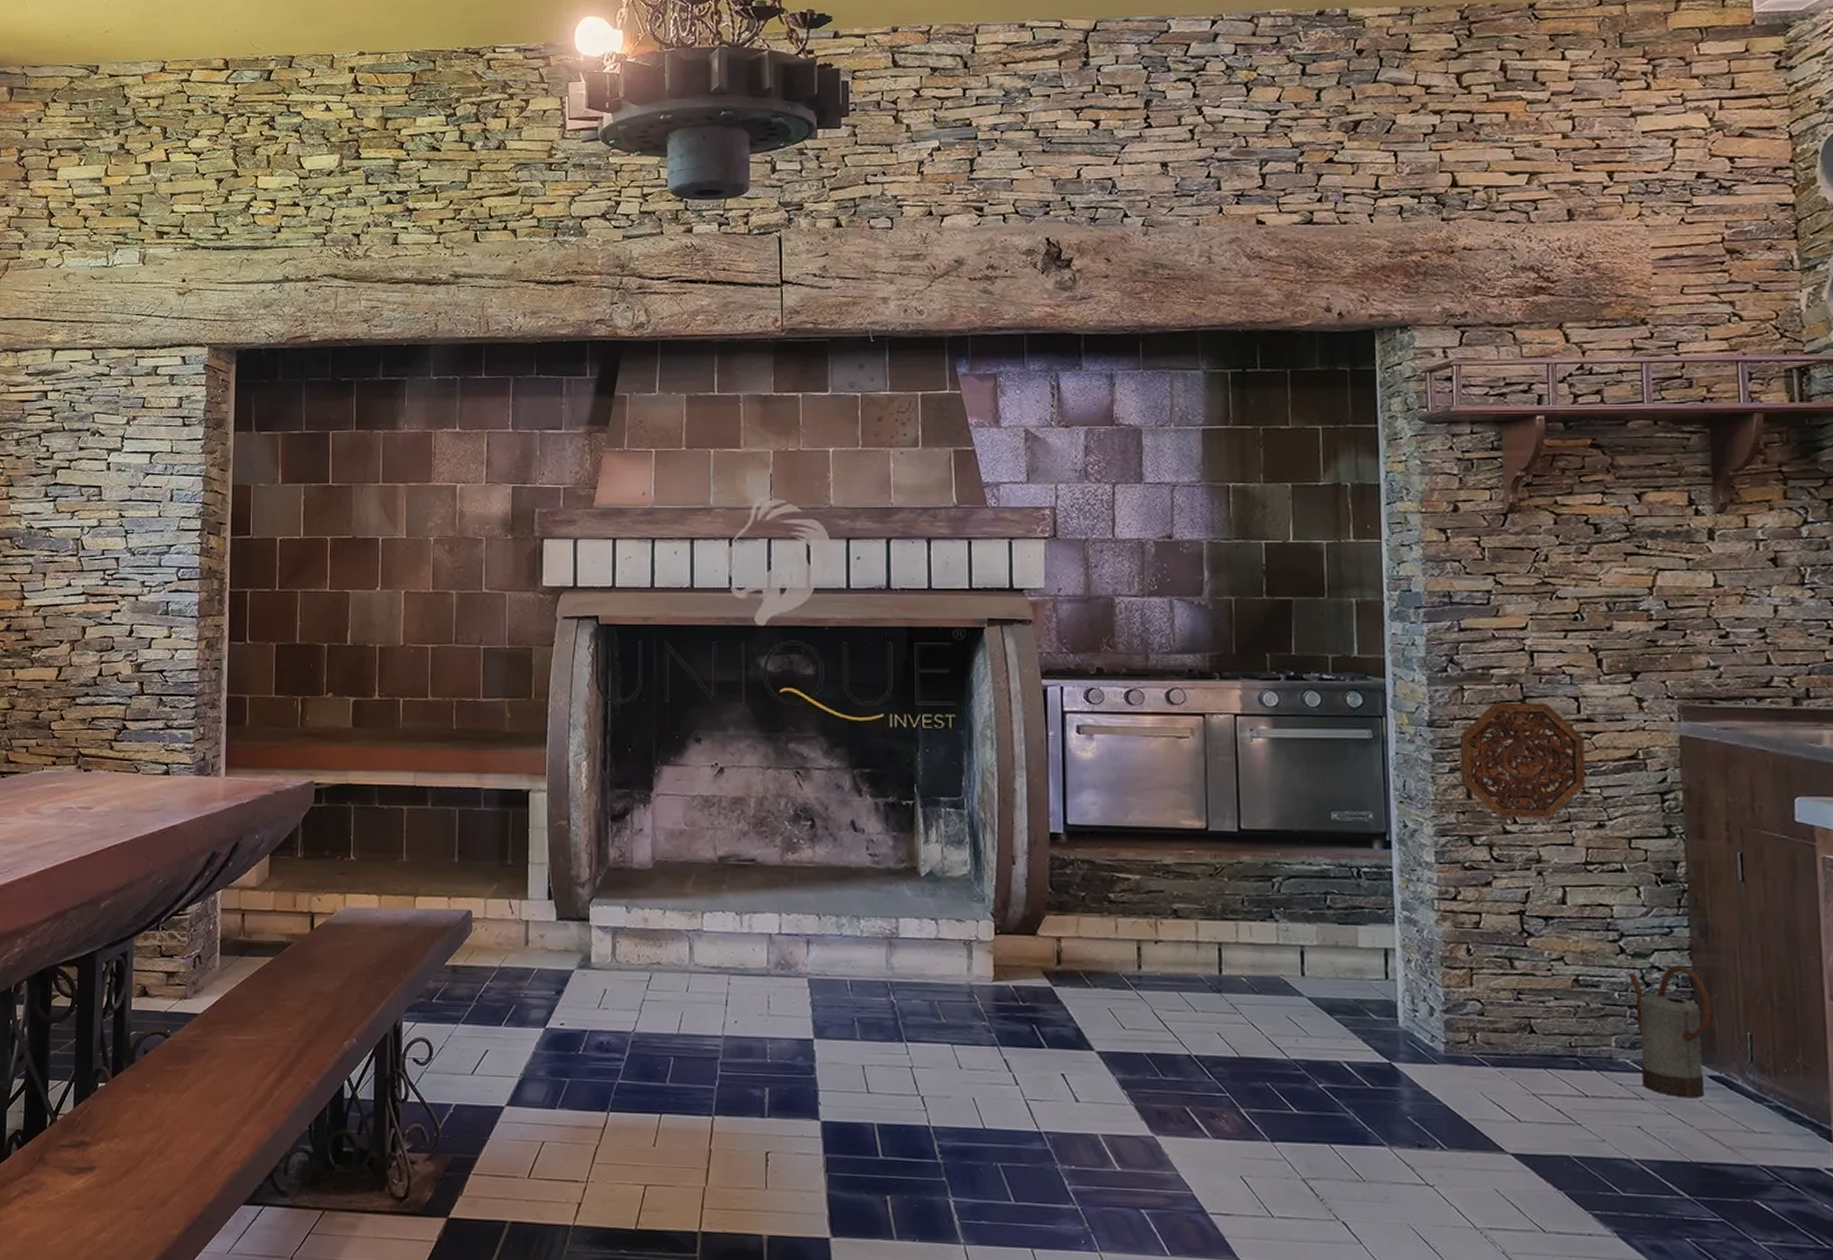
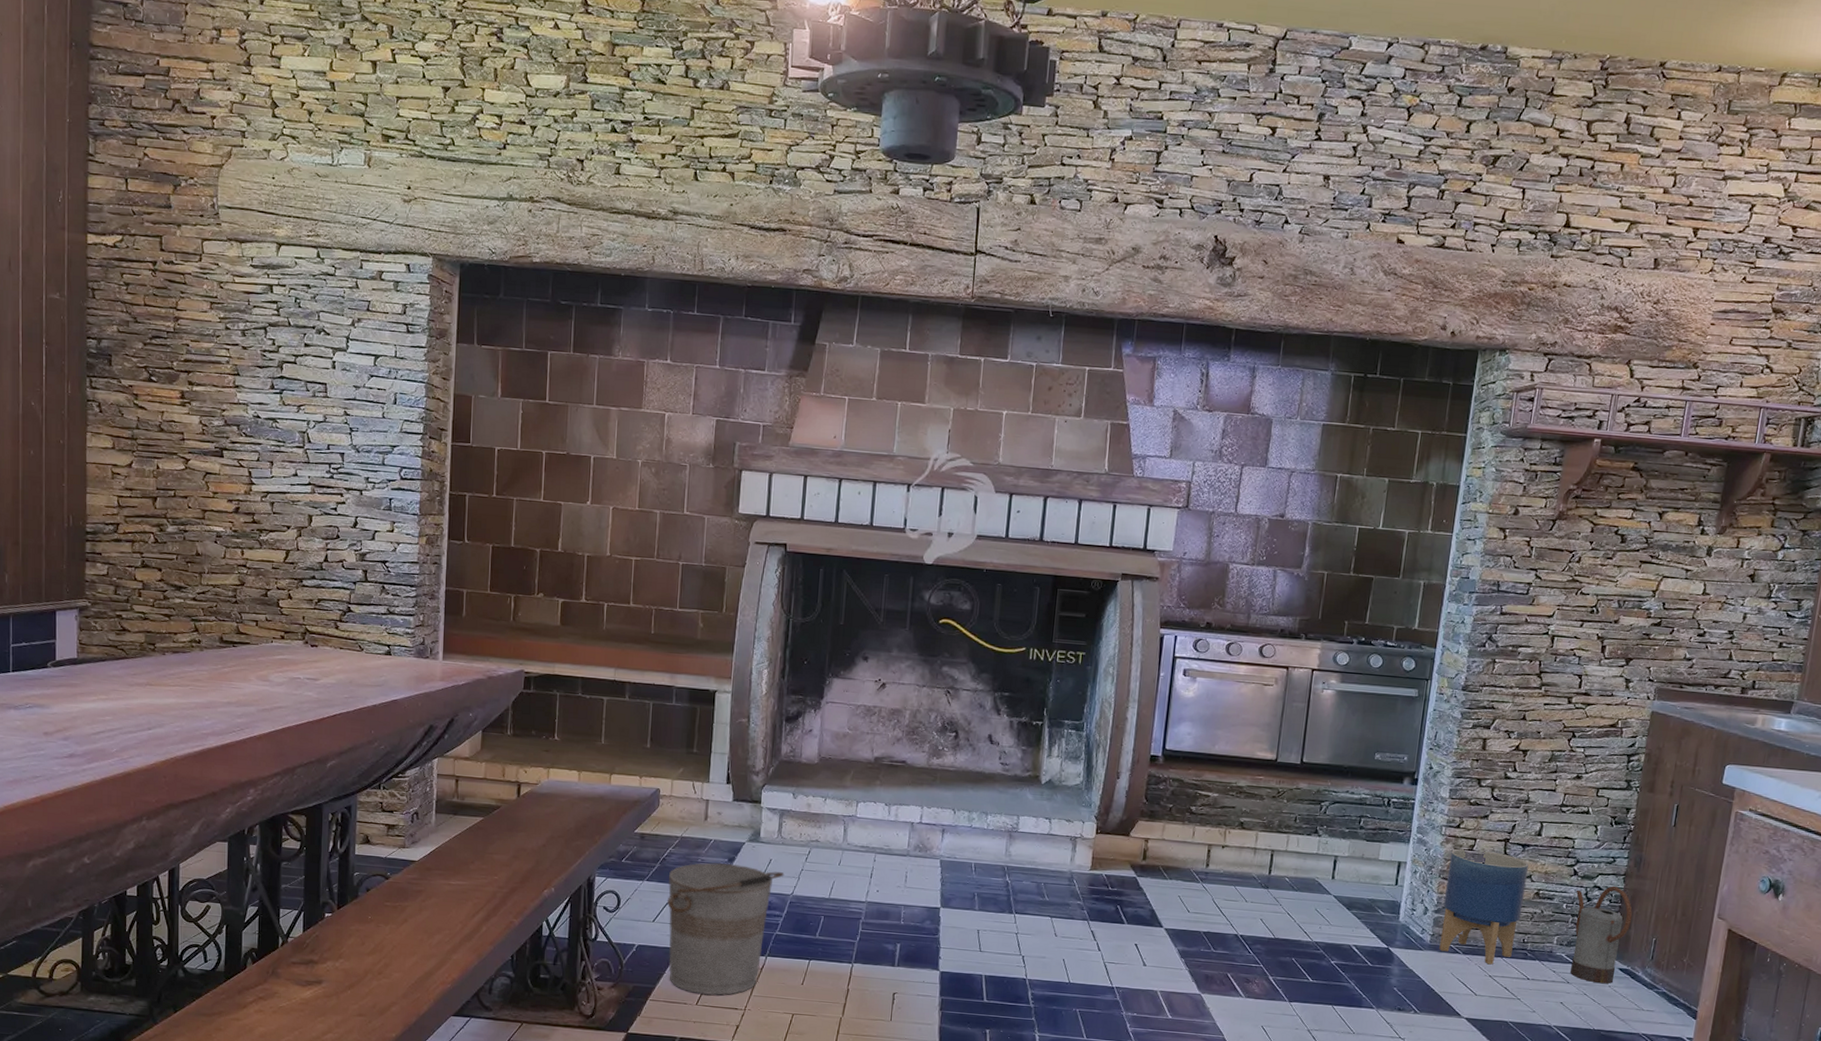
bucket: none [486,996,623,1165] -> present [666,862,785,996]
planter: none [1451,927,1560,1079] -> present [1439,848,1529,965]
decorative platter: present [1459,702,1586,819] -> none [1479,674,1580,770]

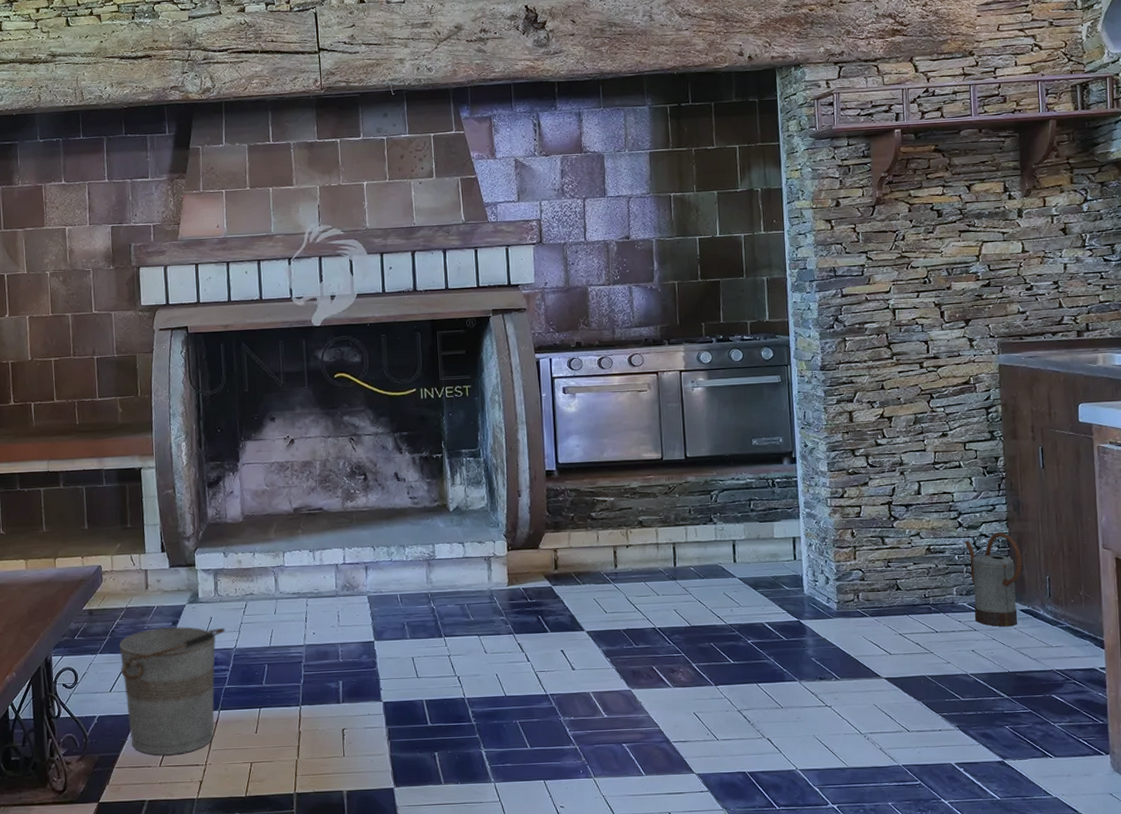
planter: present [1439,848,1529,965] -> none [840,515,918,623]

